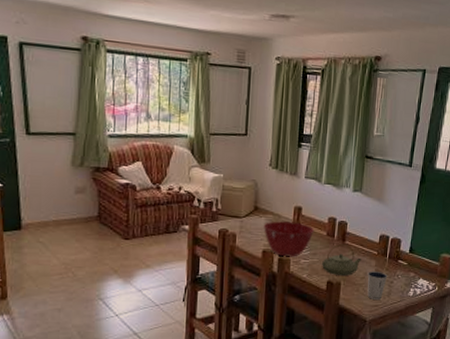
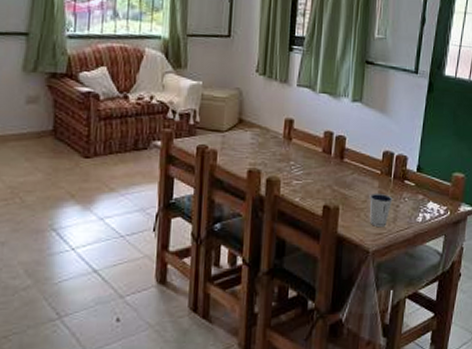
mixing bowl: present [263,221,315,257] -> none [248,135,309,178]
teapot: present [321,244,362,276] -> none [316,162,363,199]

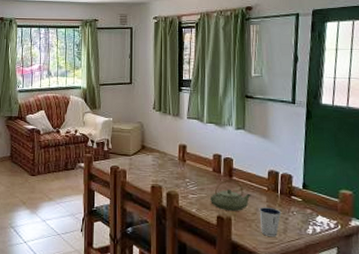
teapot: none [316,162,363,199] -> present [209,180,251,211]

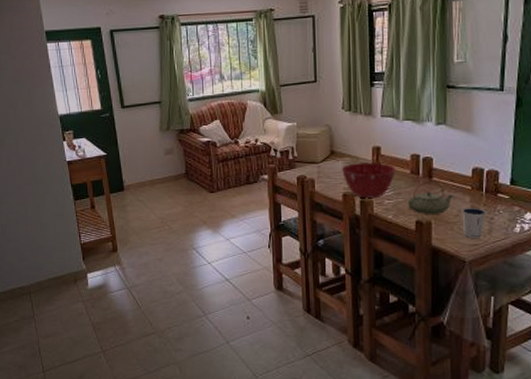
mixing bowl: none [150,158,200,192] -> present [341,162,397,199]

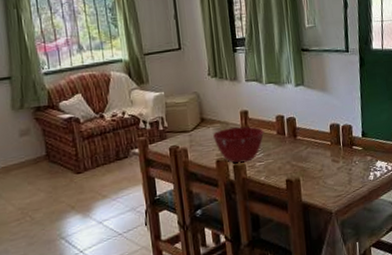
teapot: present [407,181,453,214] -> none [276,140,316,173]
dixie cup: present [462,207,487,238] -> none [325,160,346,190]

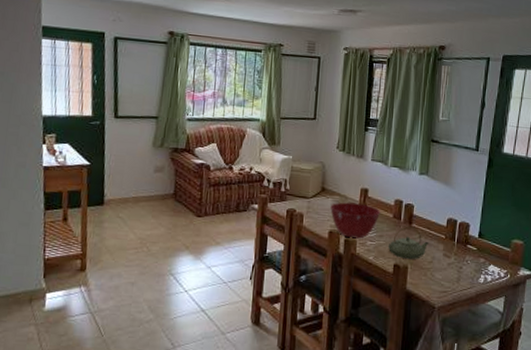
teapot: none [276,140,316,173] -> present [387,227,429,259]

